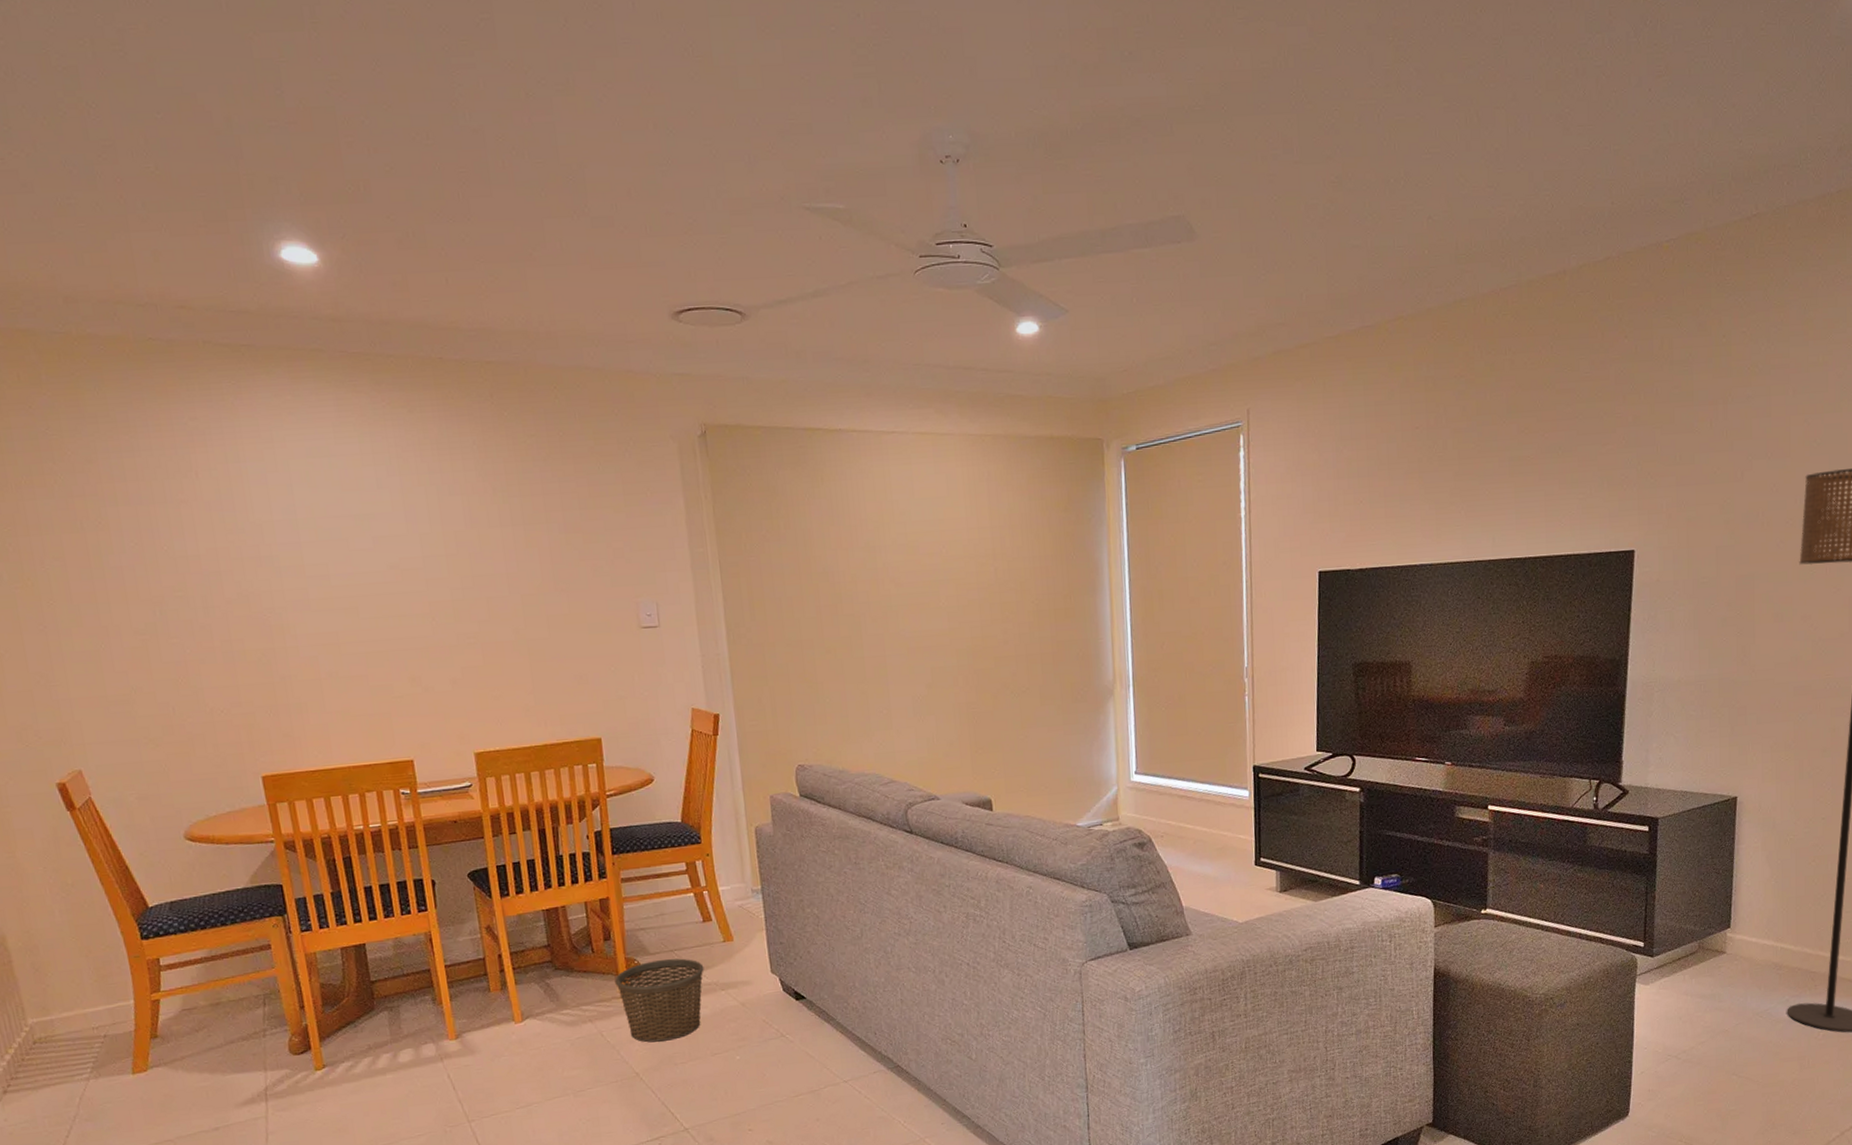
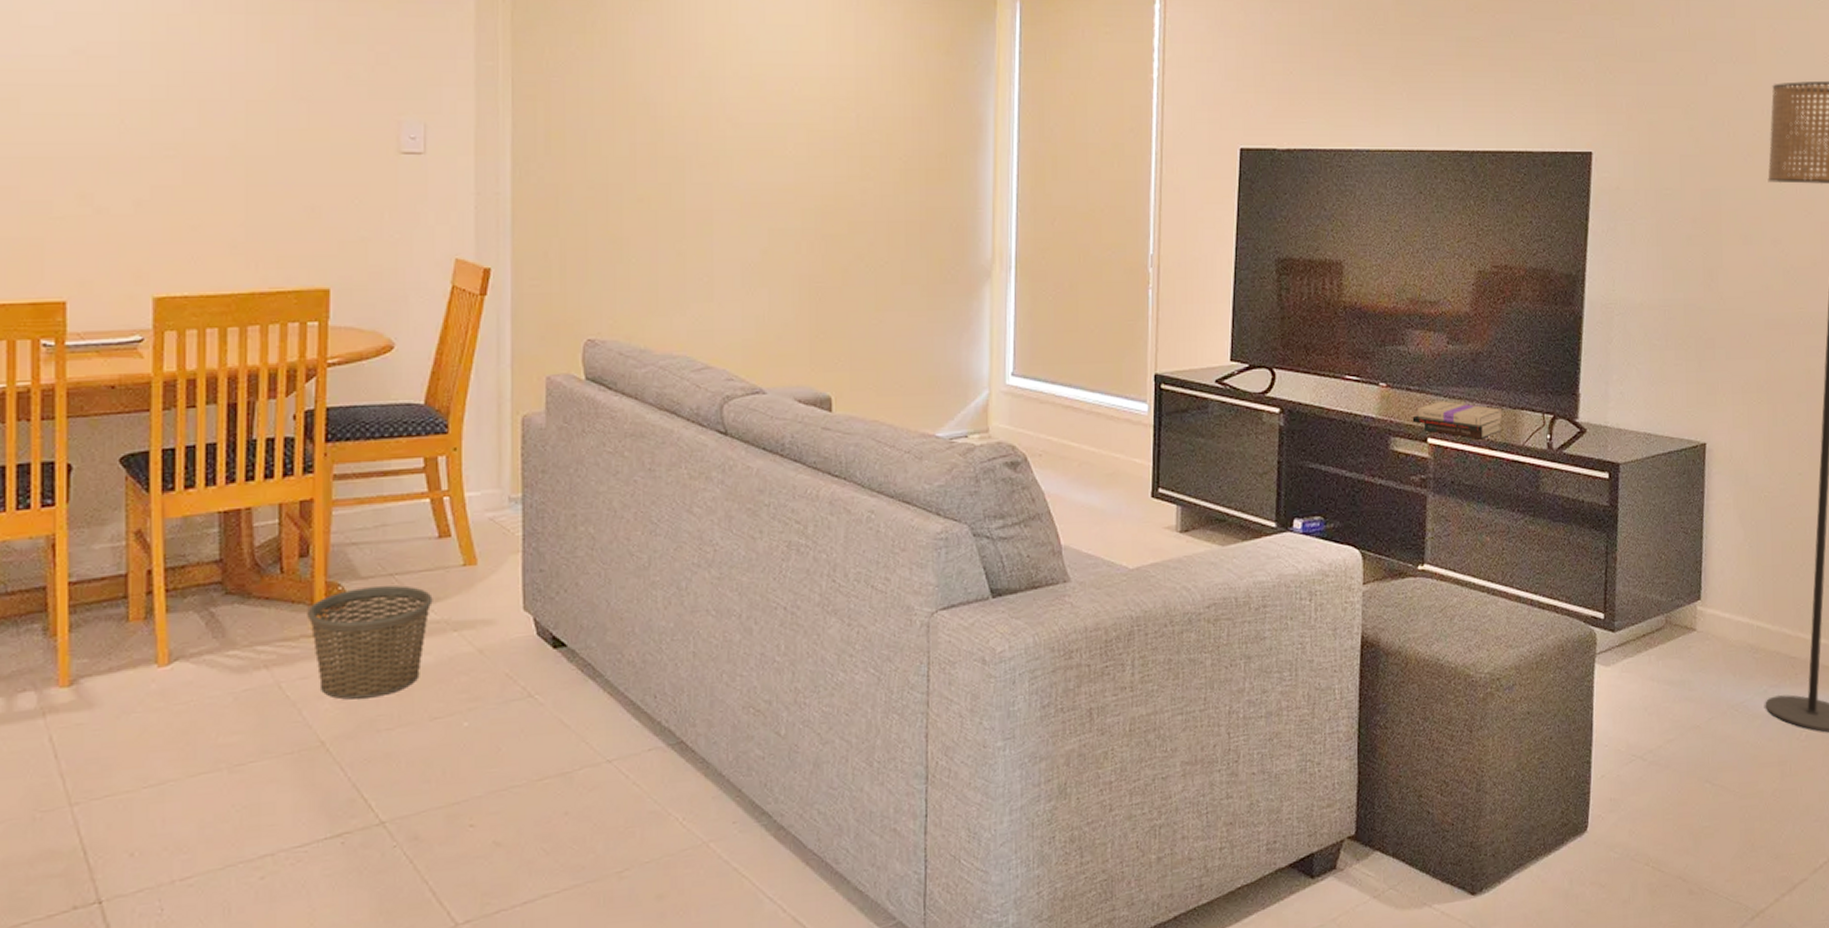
books: none [1474,773,1554,804] -> present [1412,400,1503,439]

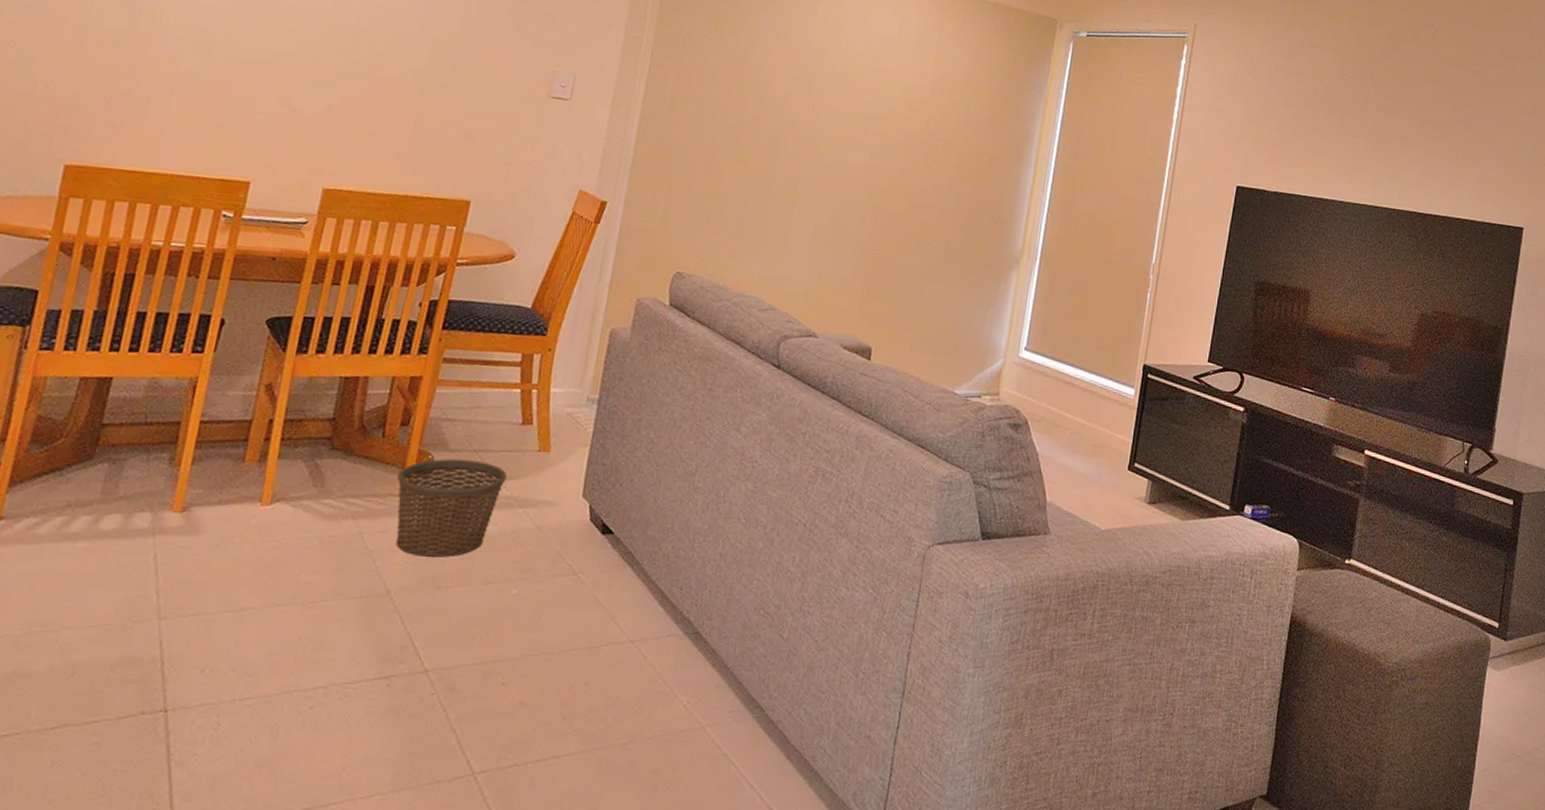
books: present [1412,400,1503,439] -> none [1353,419,1430,457]

